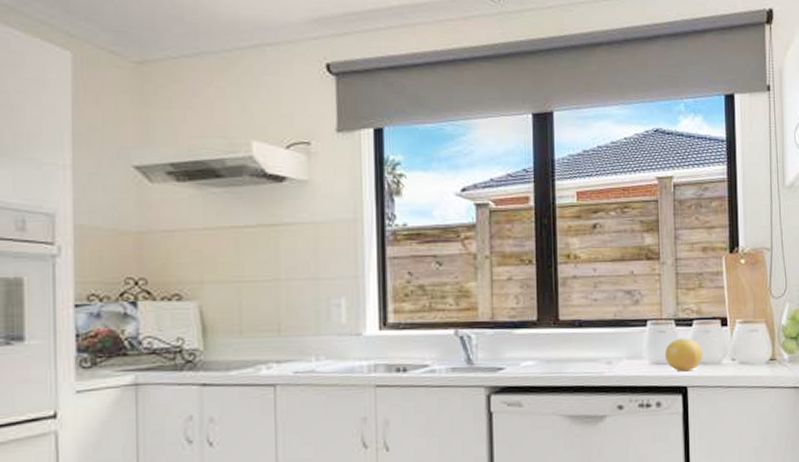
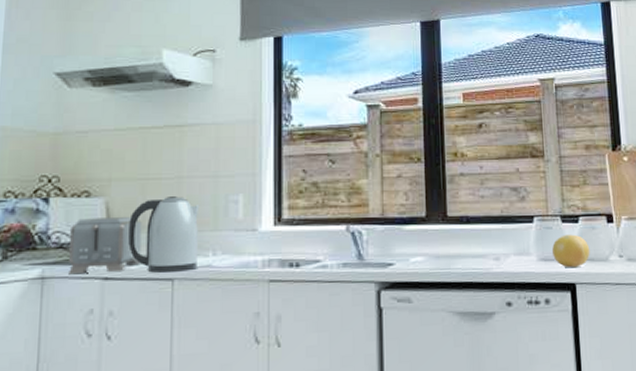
toaster: none [163,321,240,381] -> present [68,217,142,275]
kettle: none [224,300,300,380] -> present [127,196,200,274]

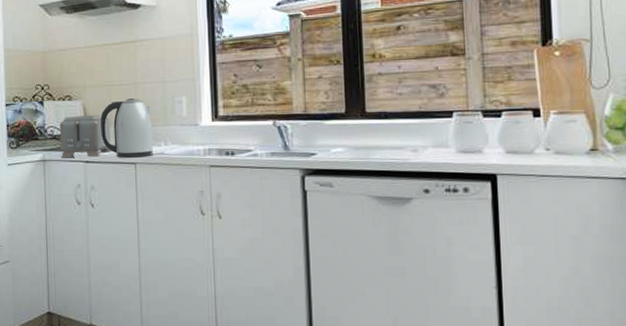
fruit: present [551,234,590,268] -> none [471,128,513,160]

